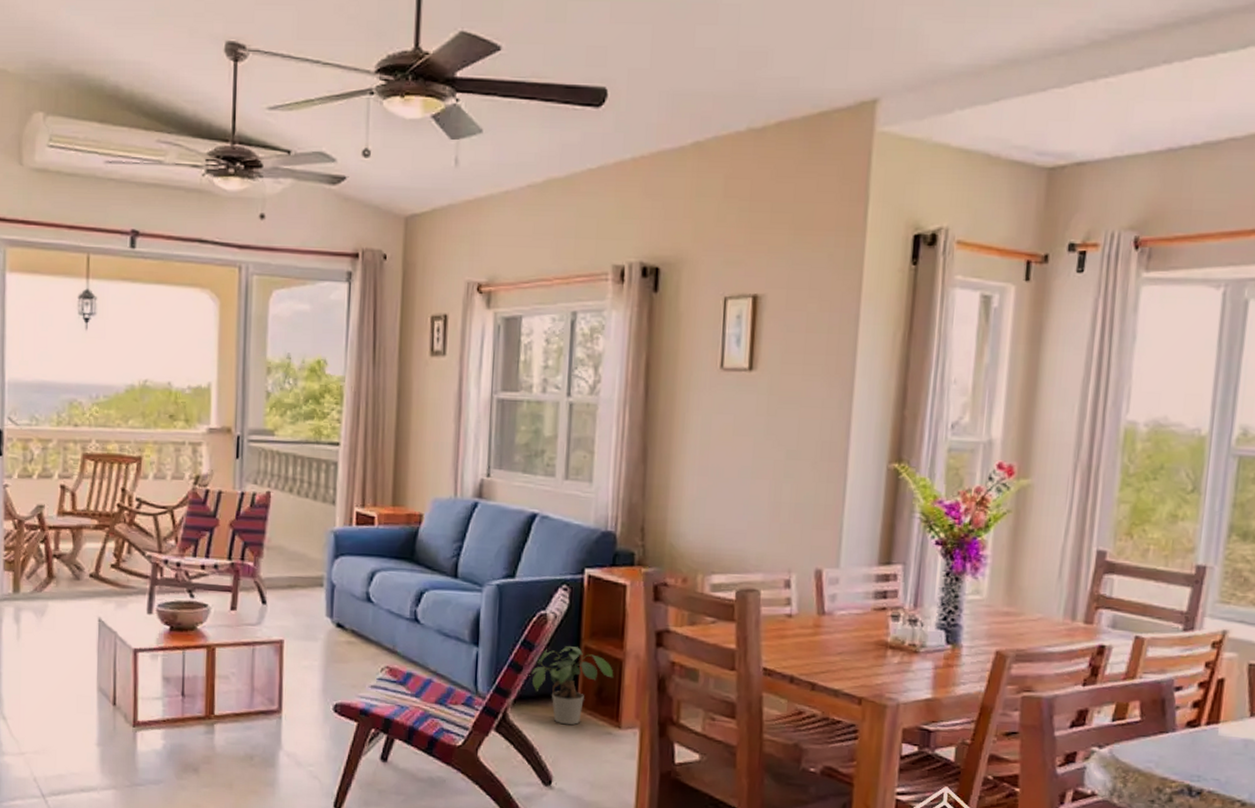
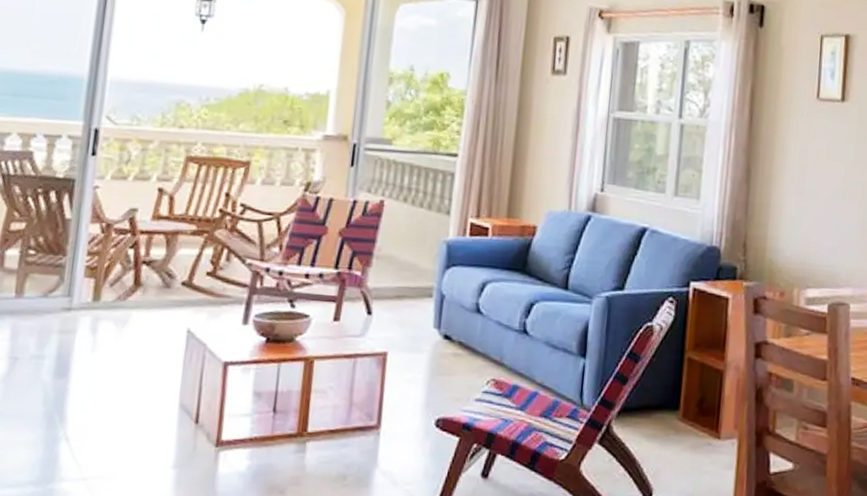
potted plant: present [529,646,614,725] -> none [634,357,715,437]

